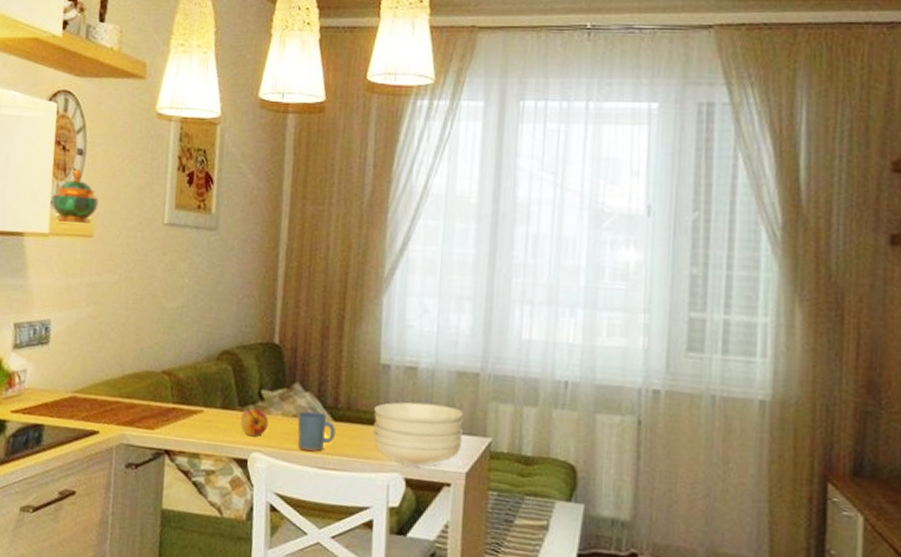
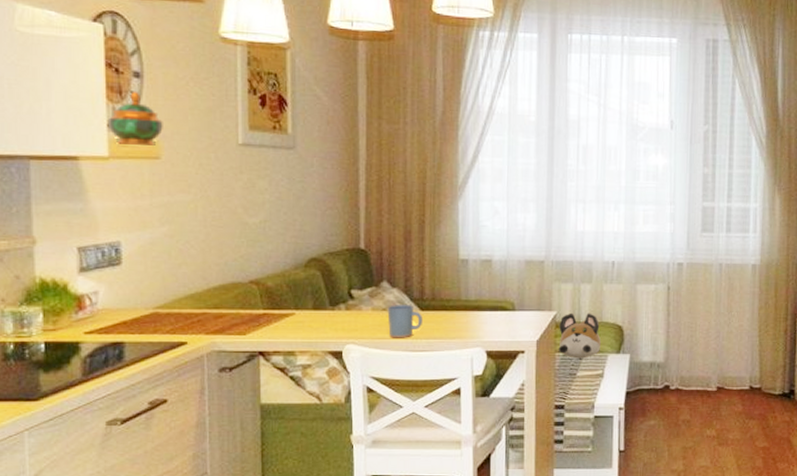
fruit: present [241,408,268,437] -> none [333,306,360,331]
bowl: present [372,402,464,468] -> none [456,288,533,341]
plush toy: none [492,441,547,503] -> present [558,312,601,359]

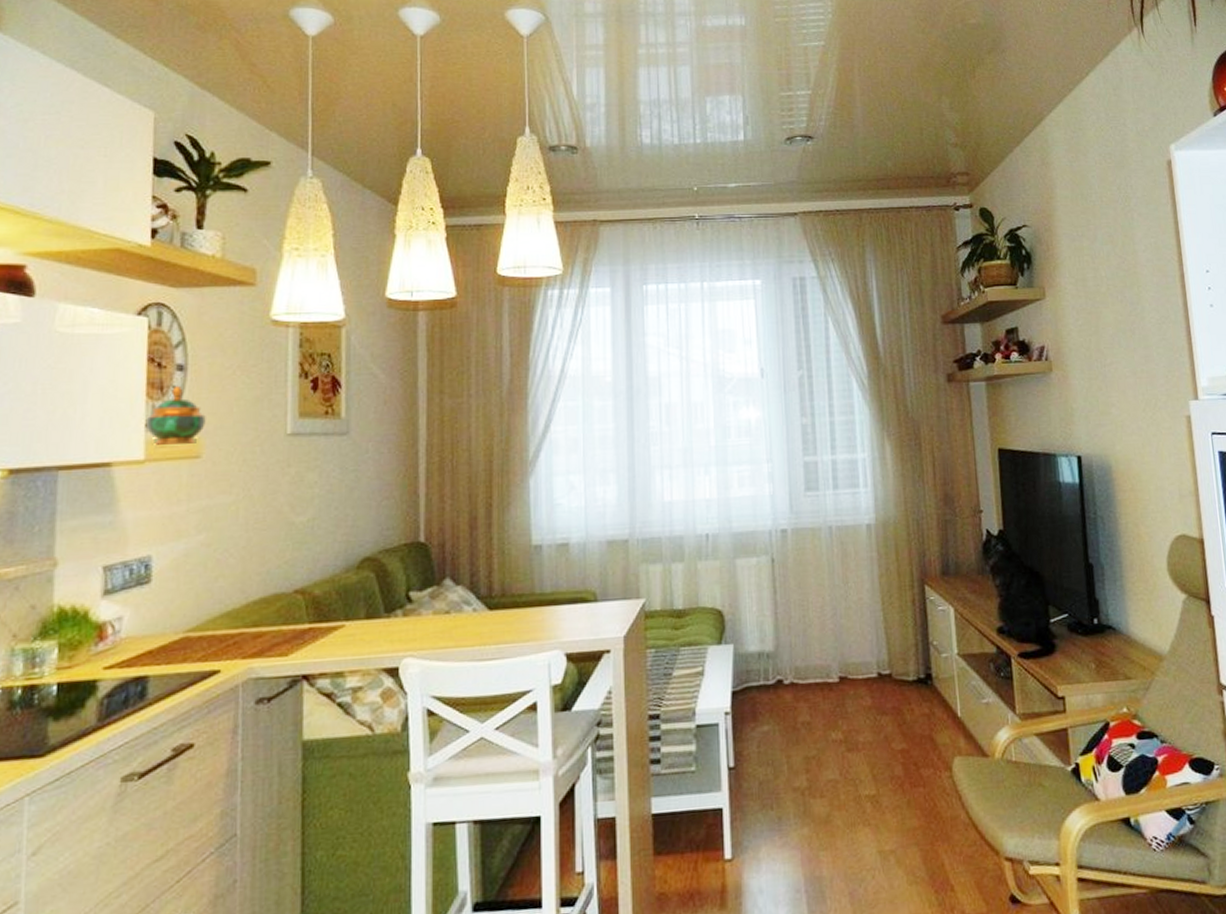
mug: present [387,305,422,338] -> none [450,604,491,646]
plush toy: present [558,312,601,359] -> none [649,597,698,655]

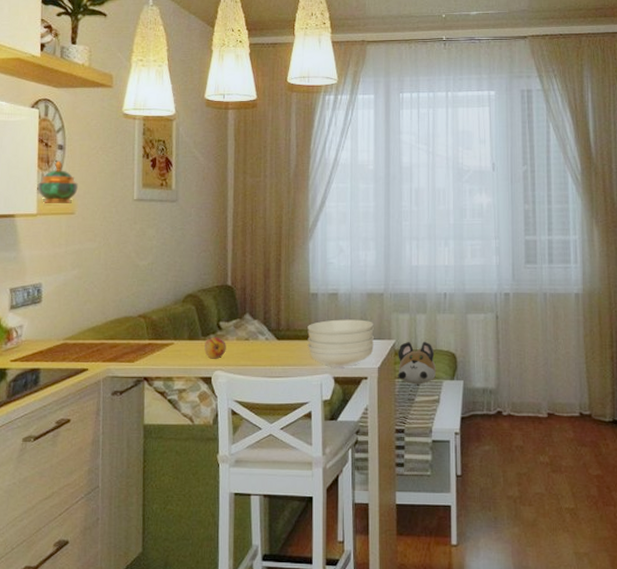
fruit: none [388,612,419,643] -> present [204,337,226,359]
bowl: none [529,575,617,641] -> present [307,319,374,367]
plush toy: none [649,597,698,655] -> present [398,341,436,385]

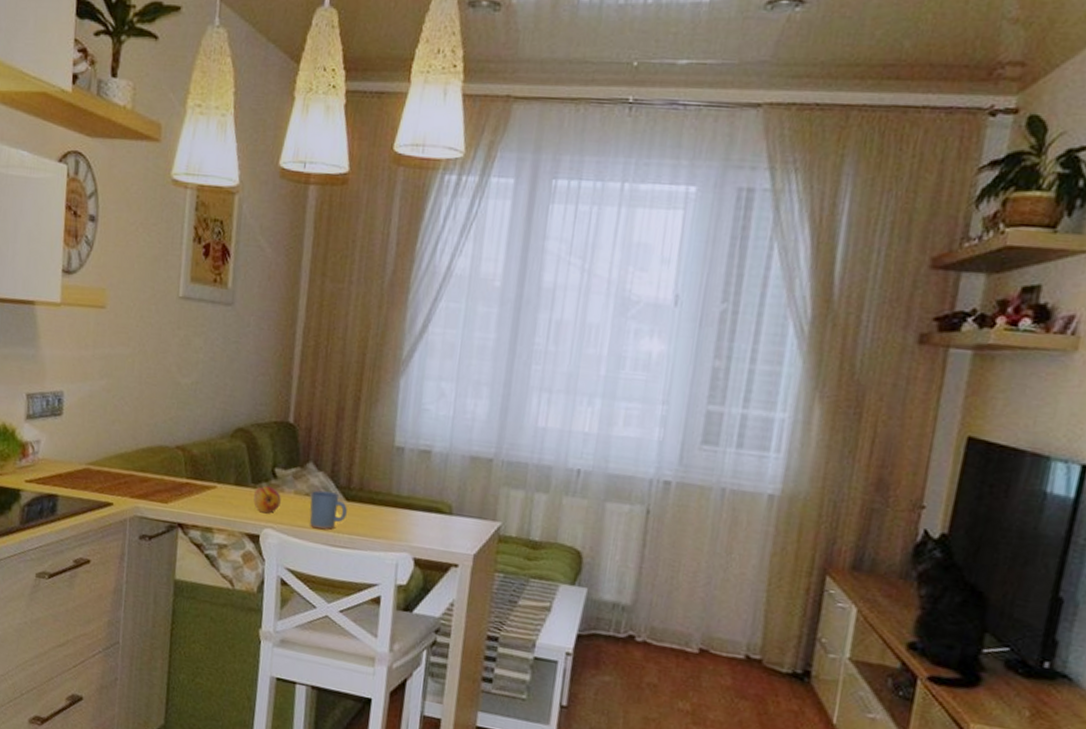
decorative jar: present [37,160,78,203] -> none [62,235,111,294]
mug: none [249,335,279,365] -> present [309,490,347,530]
bowl: present [307,319,374,367] -> none [384,484,475,549]
plush toy: present [398,341,436,385] -> none [498,526,553,585]

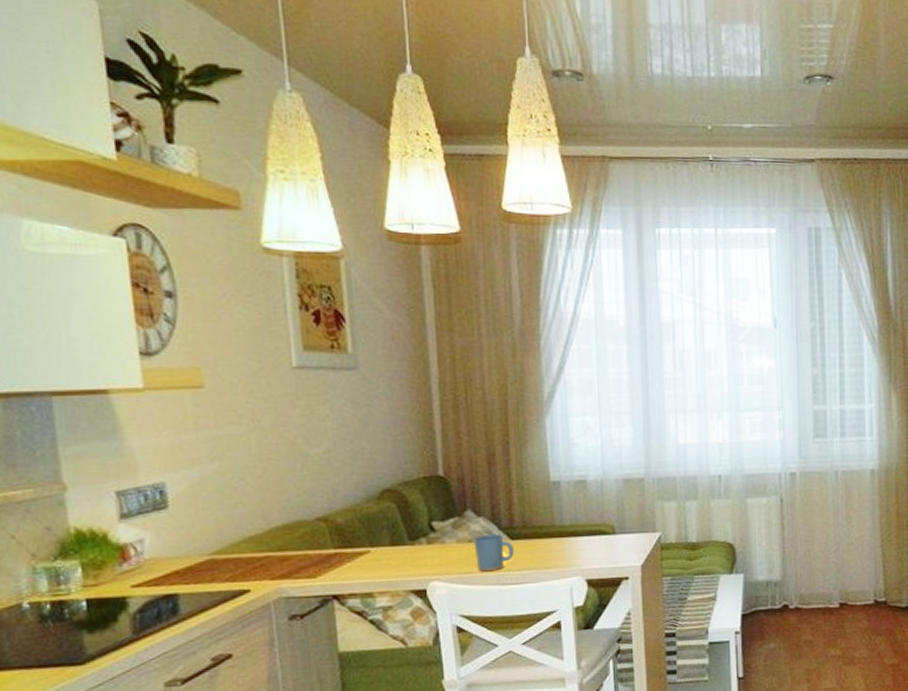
fruit: present [253,485,281,514] -> none [413,540,444,568]

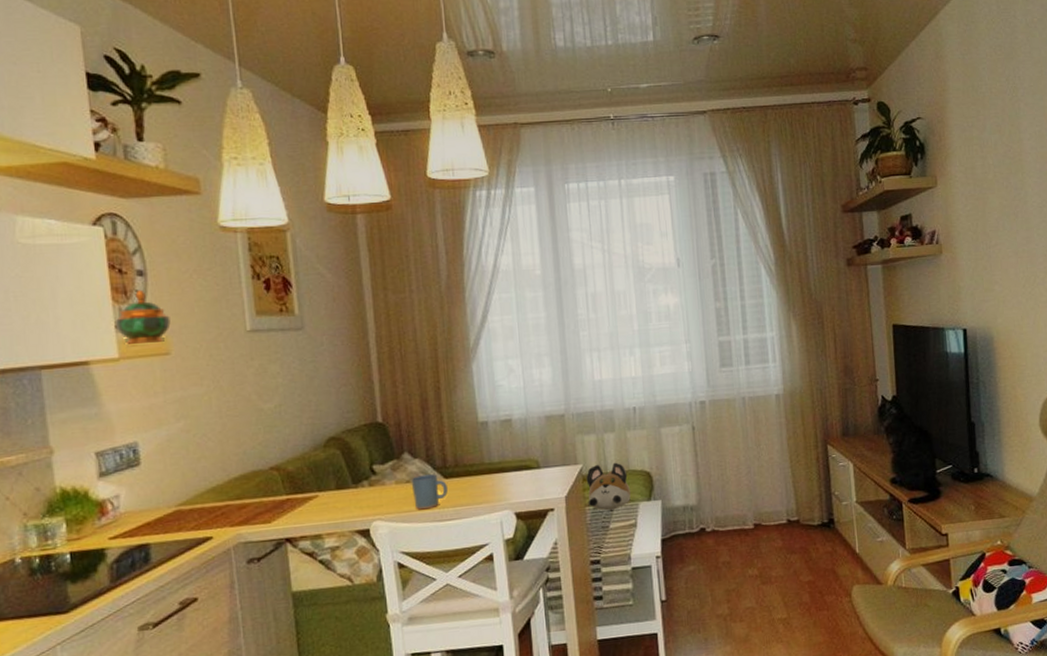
decorative jar: none [139,312,204,373] -> present [114,289,171,344]
plush toy: none [664,532,711,582] -> present [586,462,631,511]

